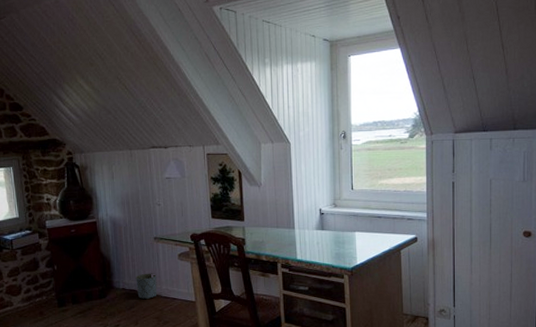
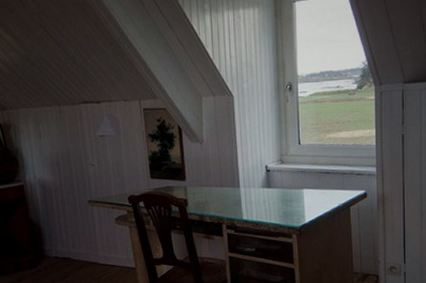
planter: present [136,273,157,300] -> none [69,239,94,268]

